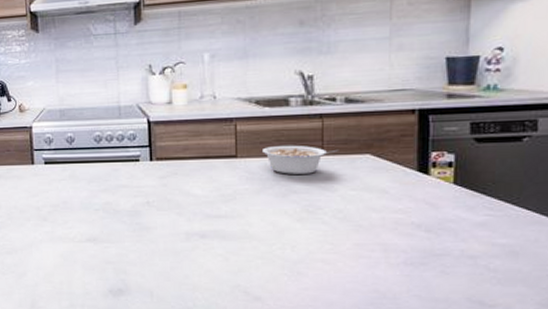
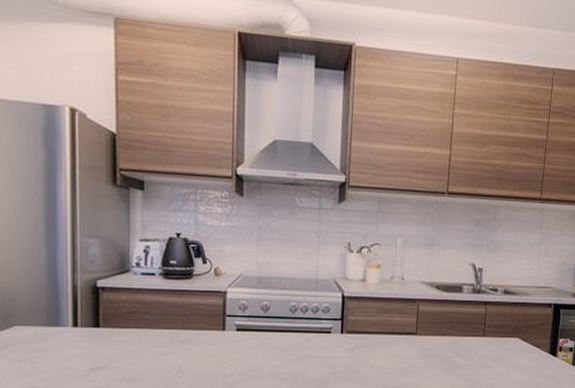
legume: present [261,145,338,174] -> none [437,326,495,352]

